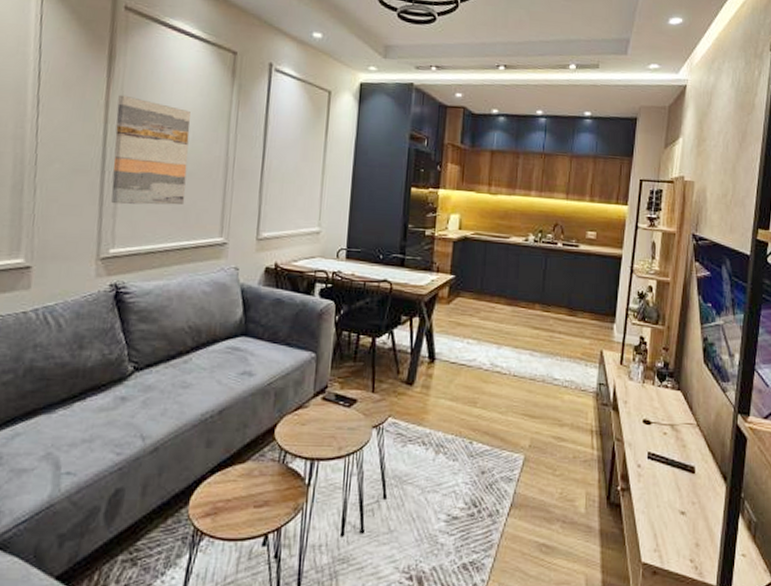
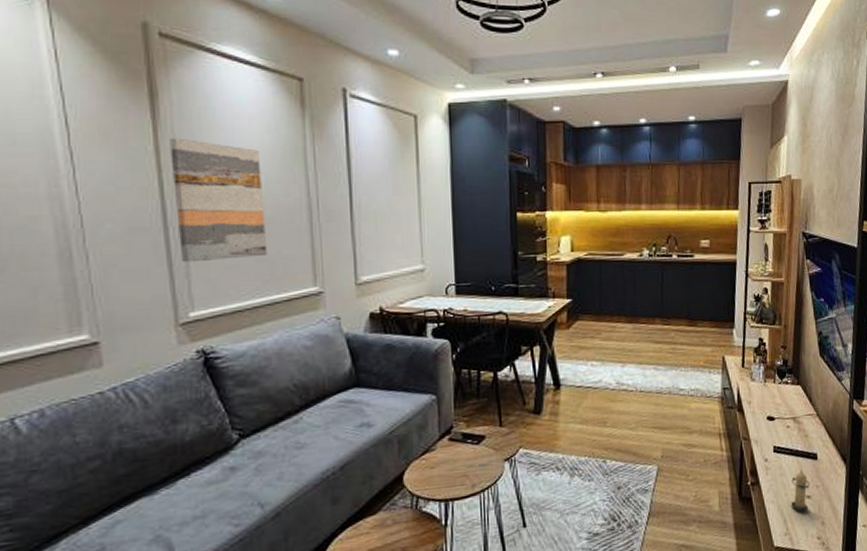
candle: none [663,482,685,528] -> present [791,470,810,512]

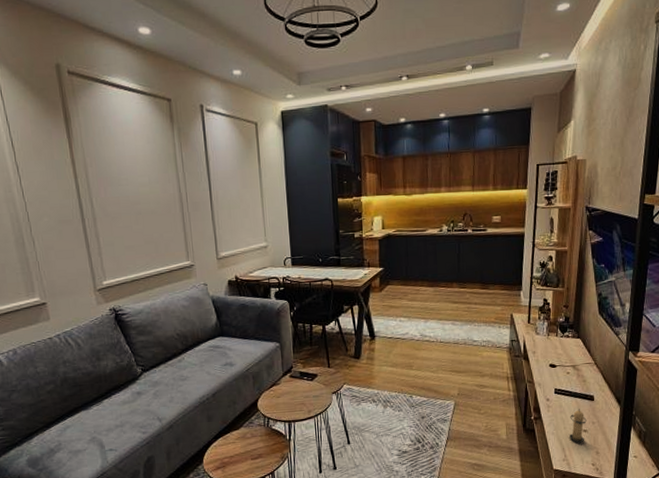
wall art: present [170,138,268,263] -> none [81,151,154,245]

